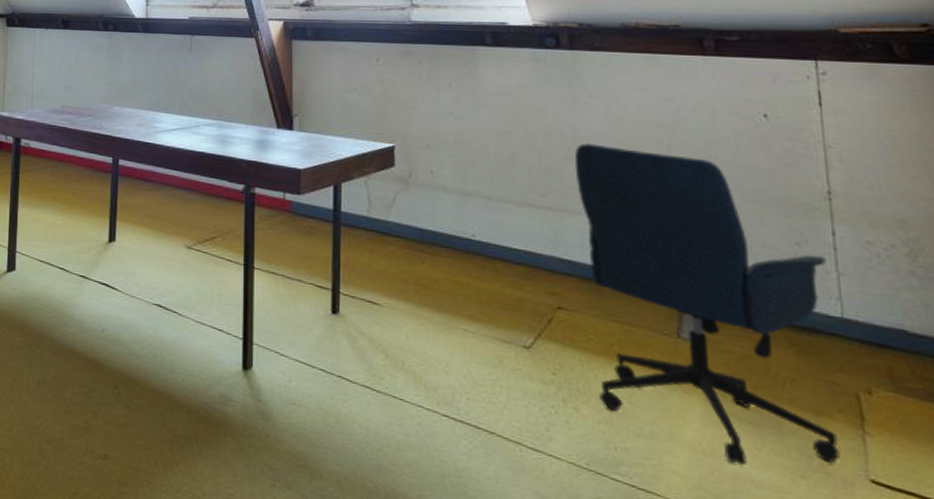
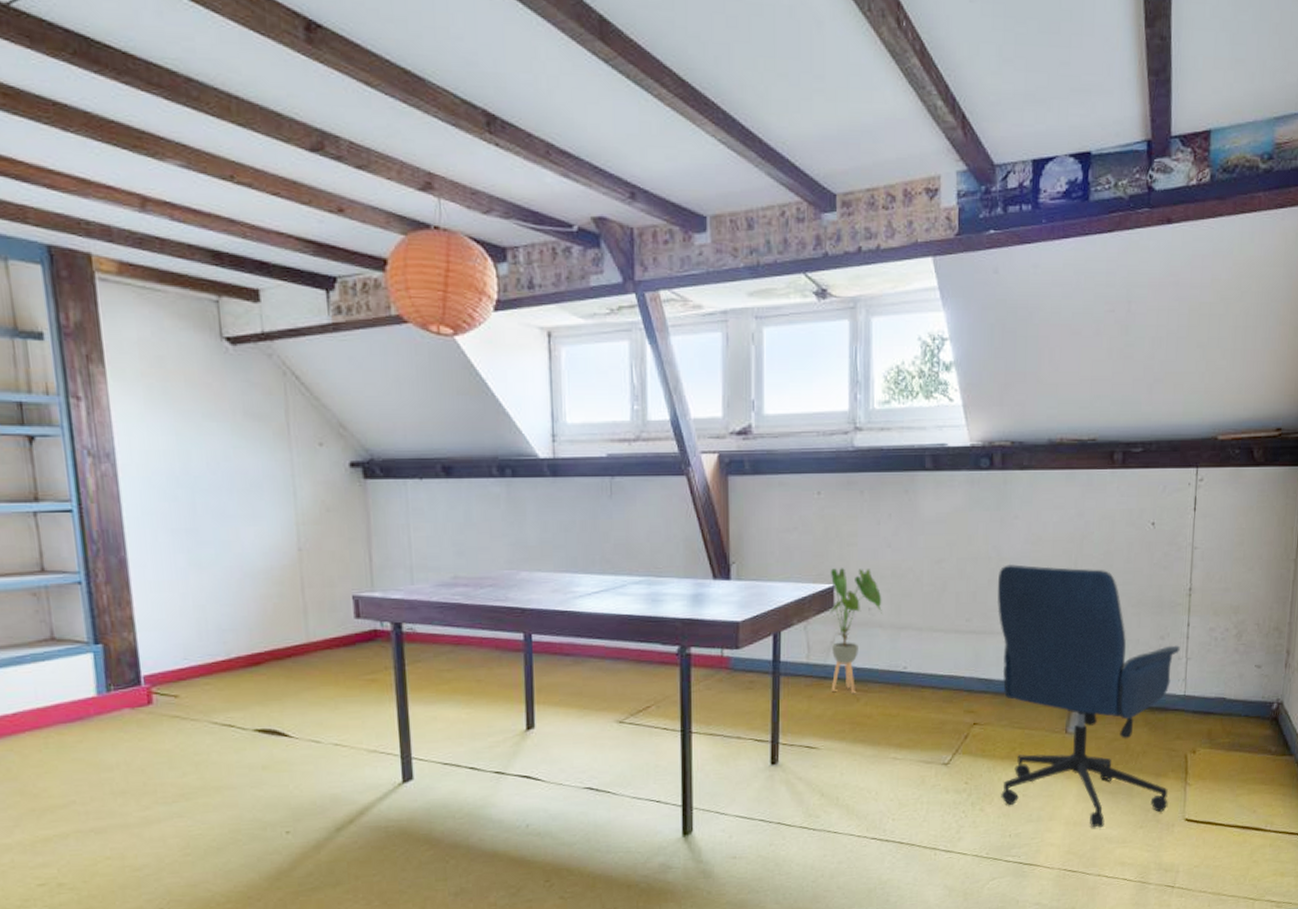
house plant: none [389,129,446,254] -> present [828,568,882,693]

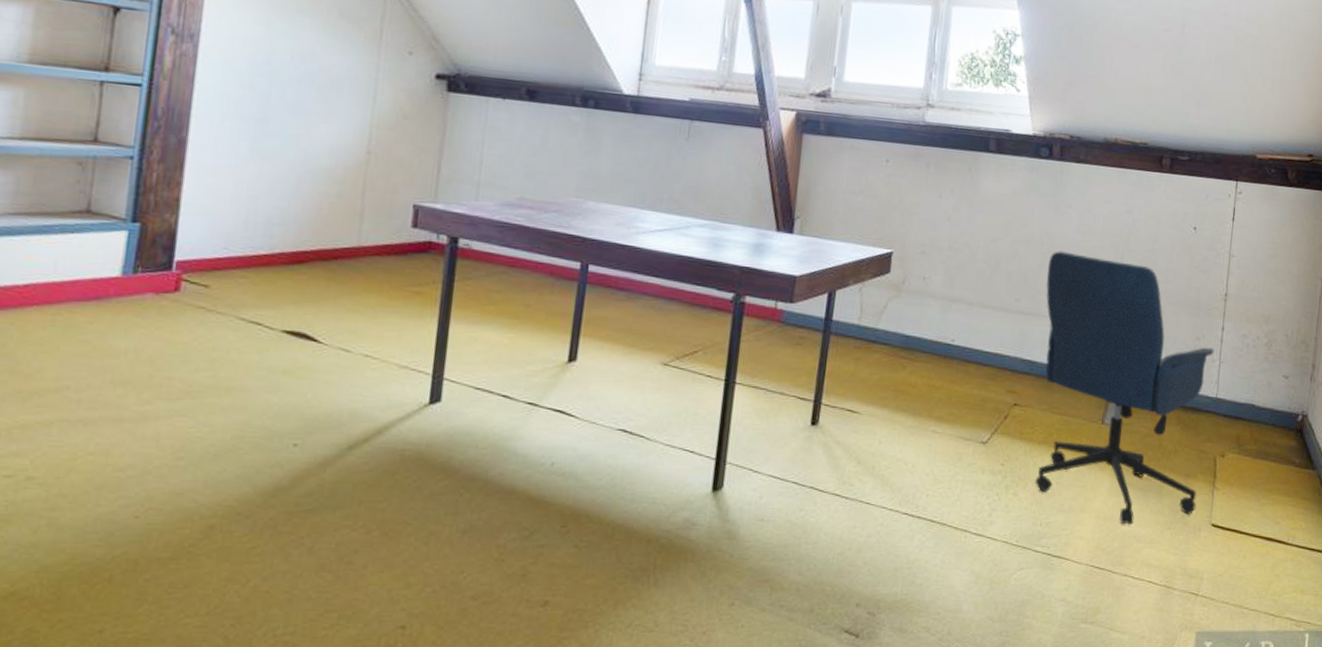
house plant: present [828,568,882,693] -> none [878,234,937,360]

